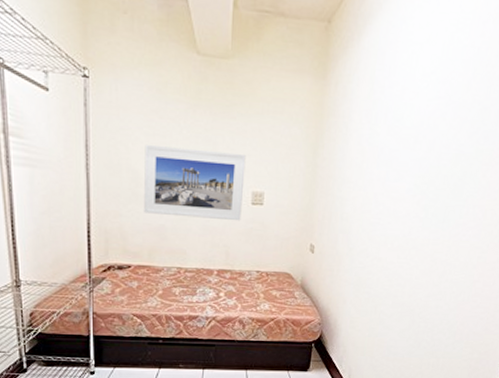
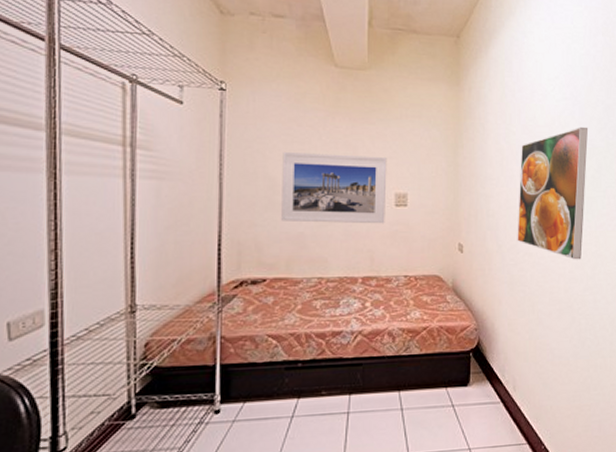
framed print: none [368,130,459,267] -> present [517,126,589,260]

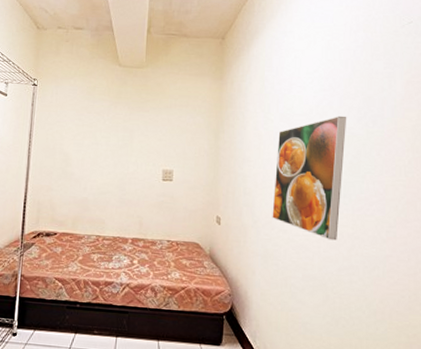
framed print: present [281,151,387,224] -> none [71,132,157,195]

